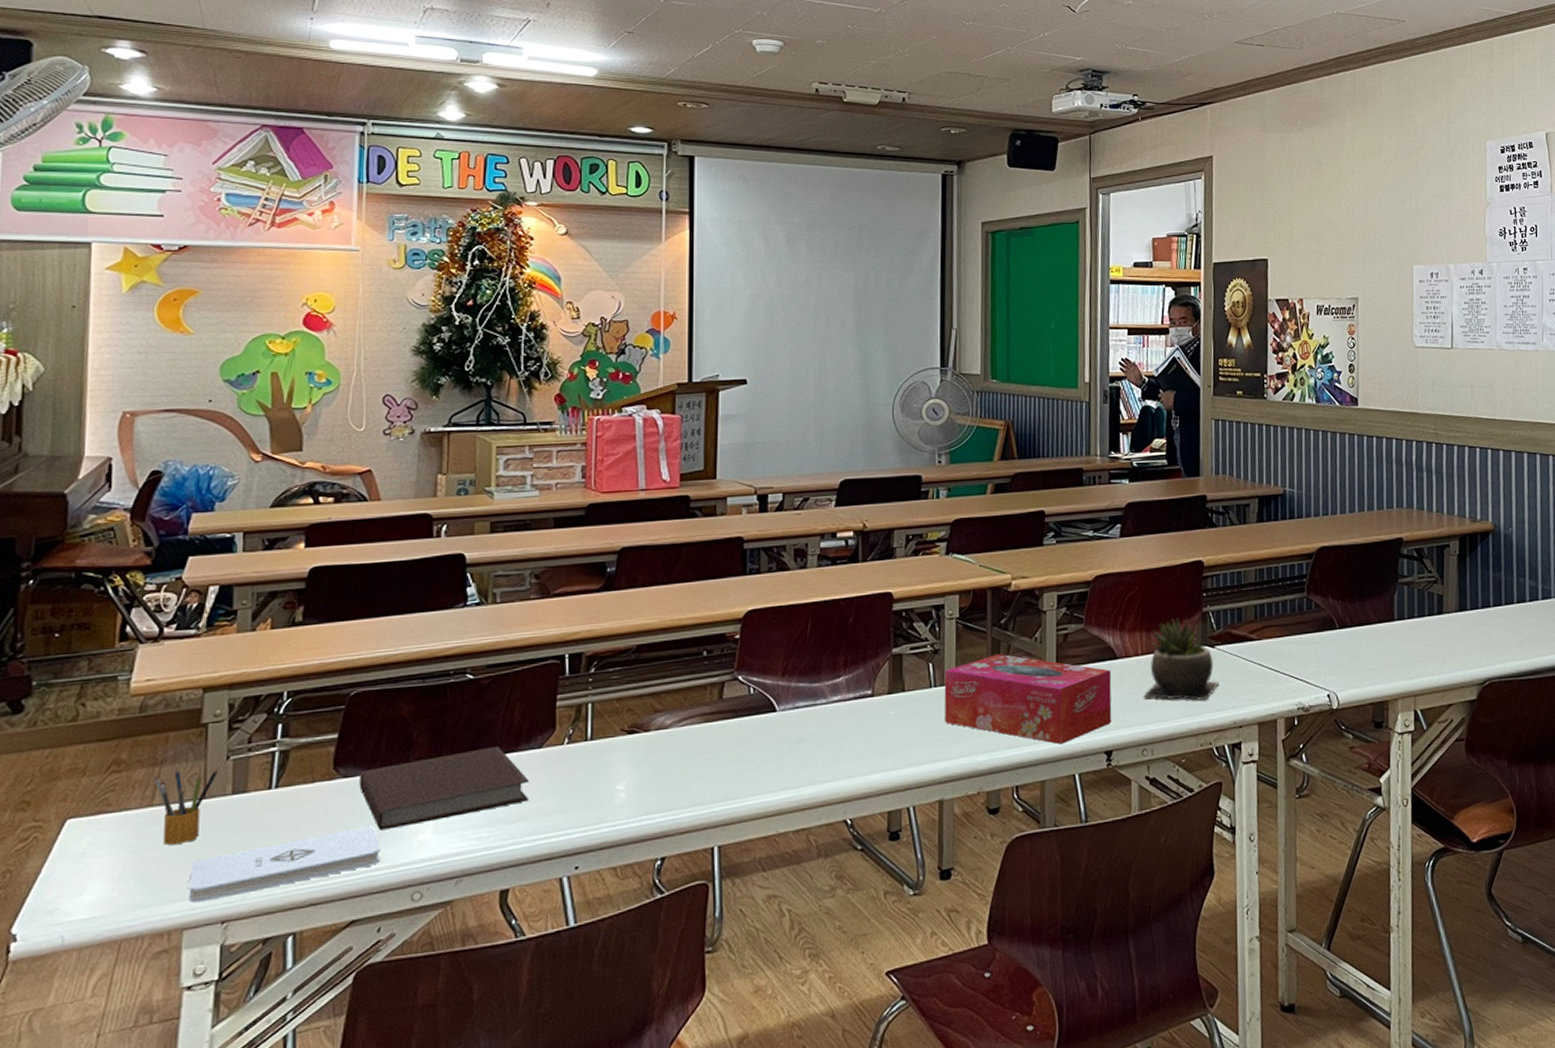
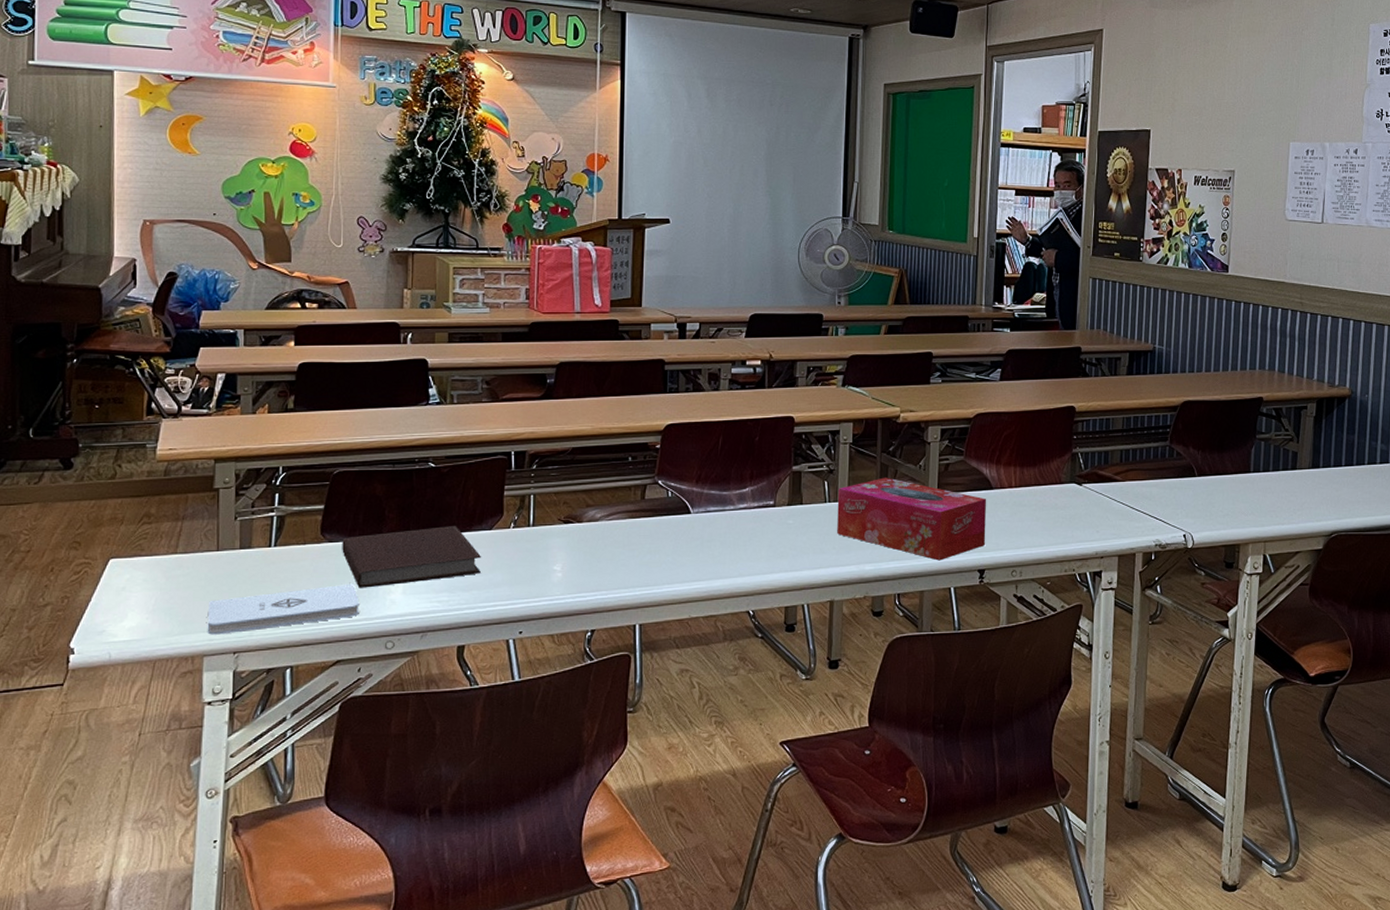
pencil box: present [153,767,219,845] -> none [177,523,229,586]
succulent plant: present [1143,618,1220,701] -> none [1015,456,1085,532]

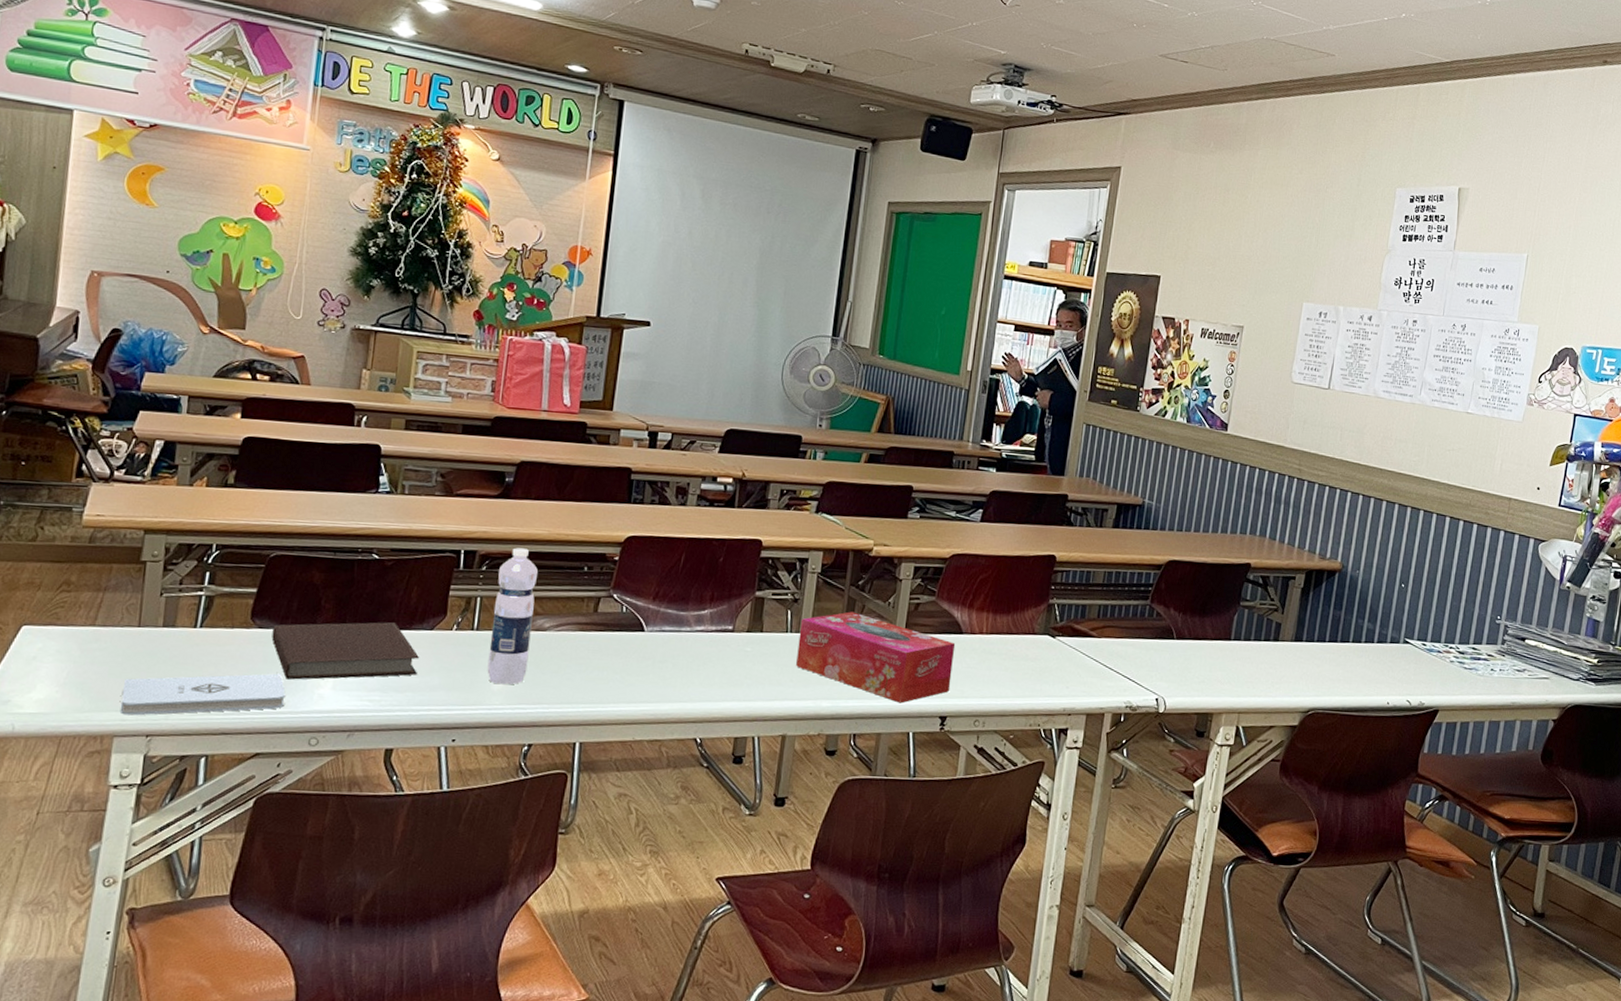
water bottle: none [546,444,585,576] -> present [487,547,538,685]

